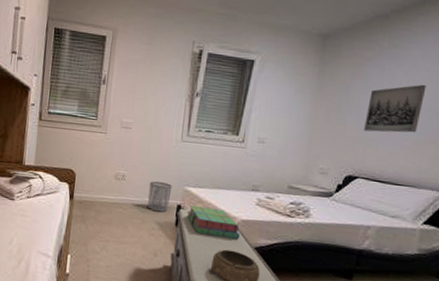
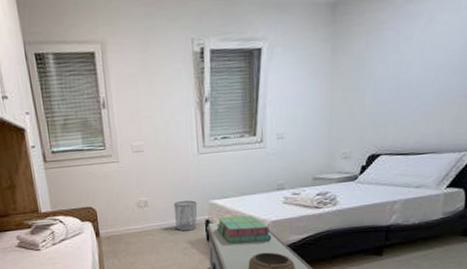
wall art: present [364,84,426,133] -> none [383,40,444,104]

